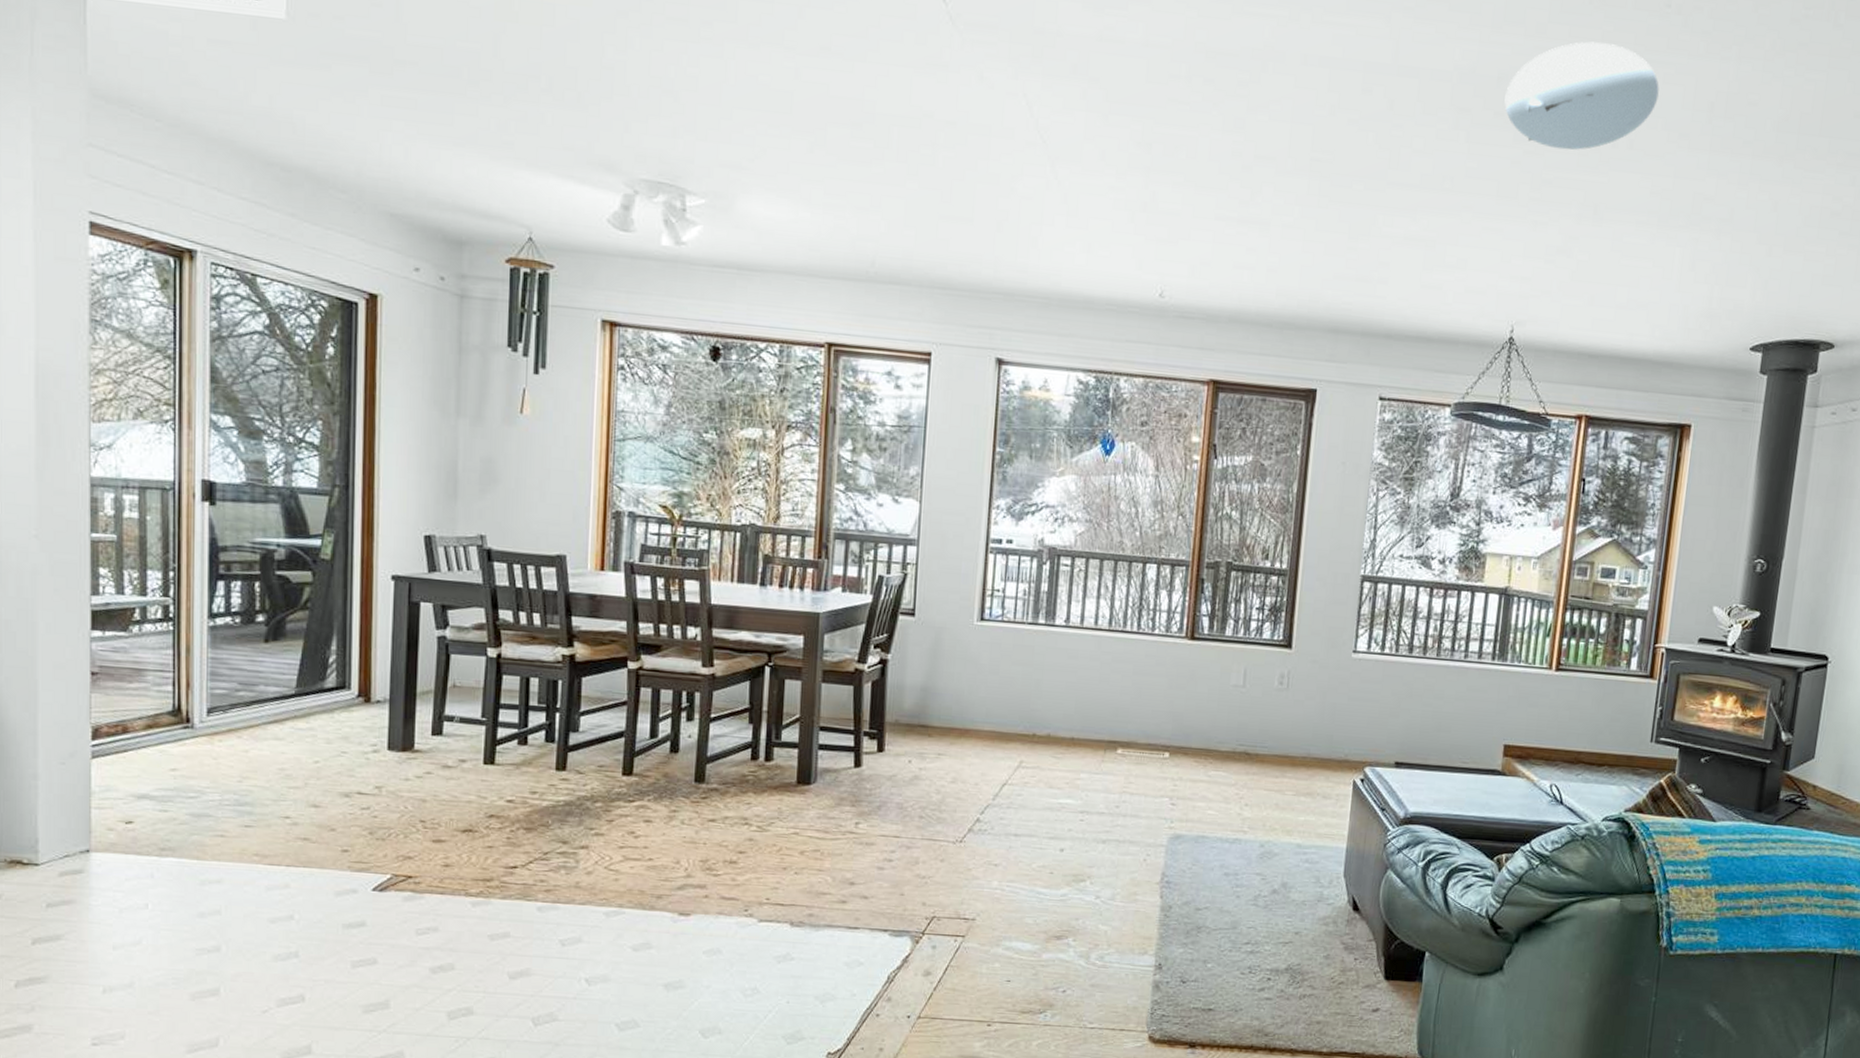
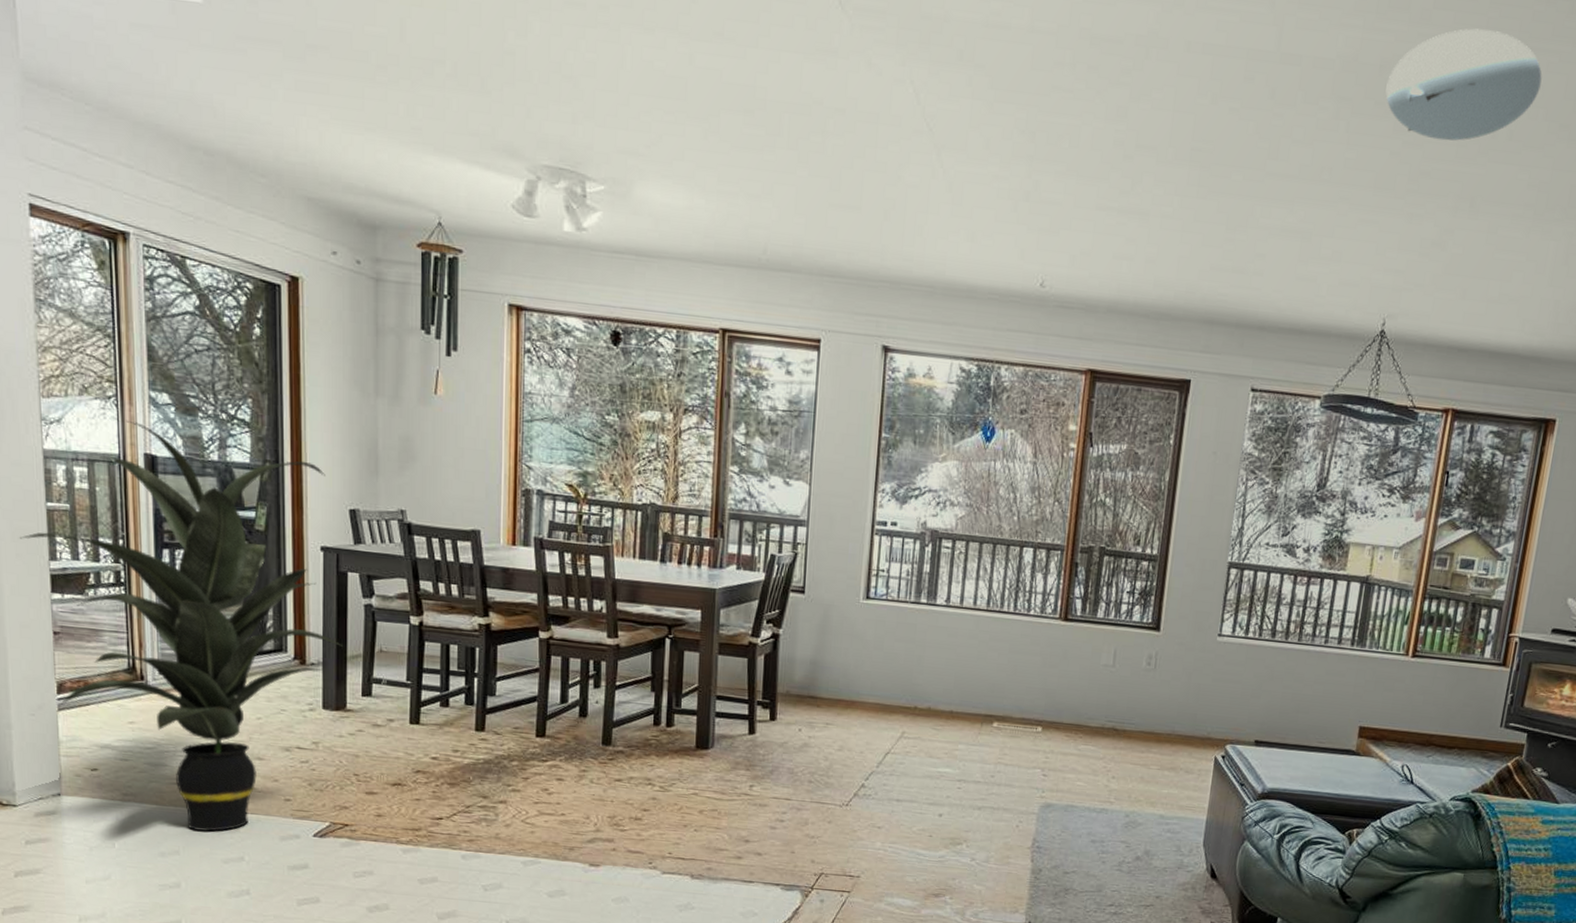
indoor plant: none [59,445,412,888] -> present [20,420,343,832]

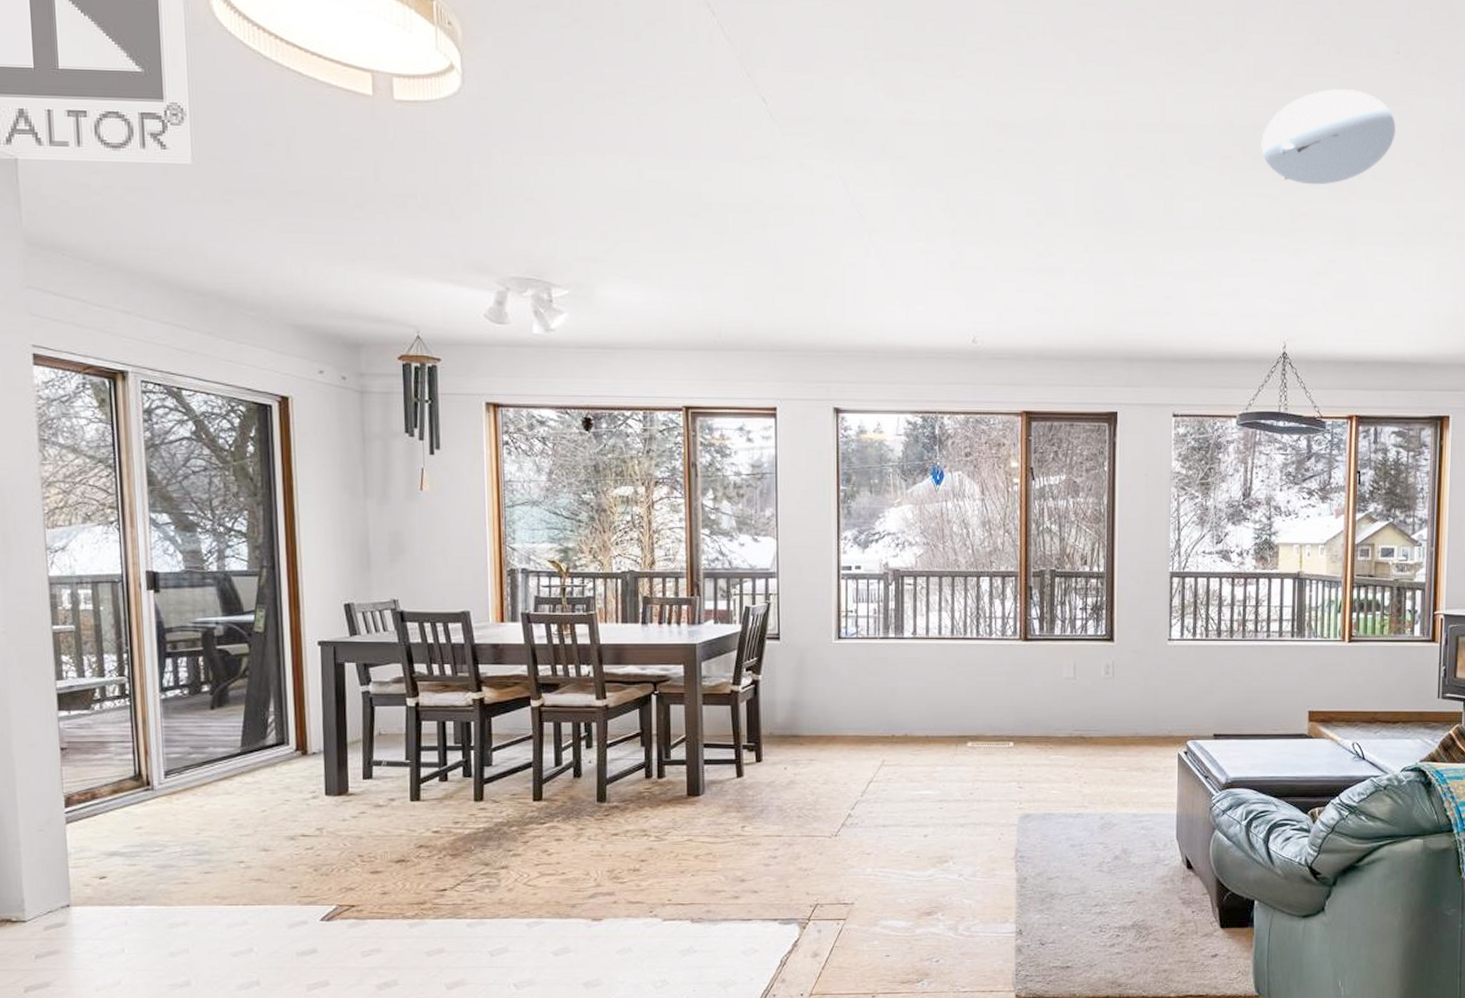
indoor plant: present [20,420,343,832] -> none [27,542,343,928]

